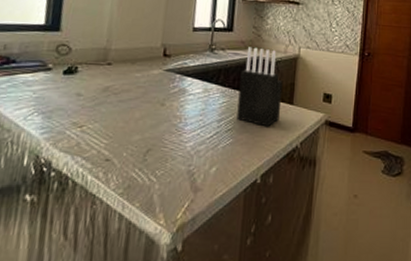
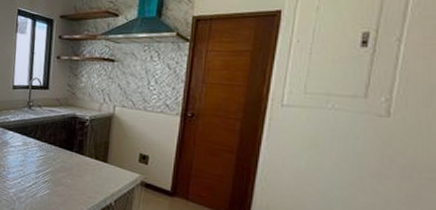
knife block: present [237,47,283,127] -> none [53,104,97,182]

